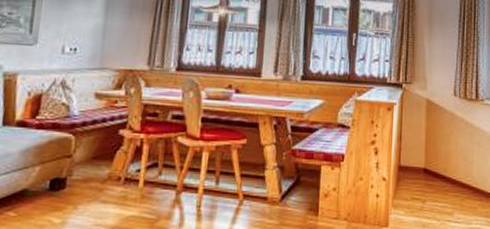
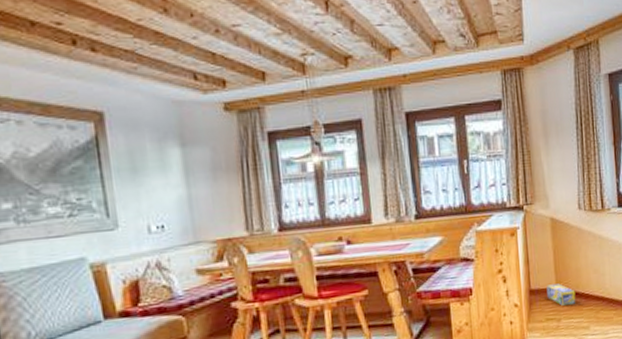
box: none [415,164,443,189] -> present [546,283,576,306]

